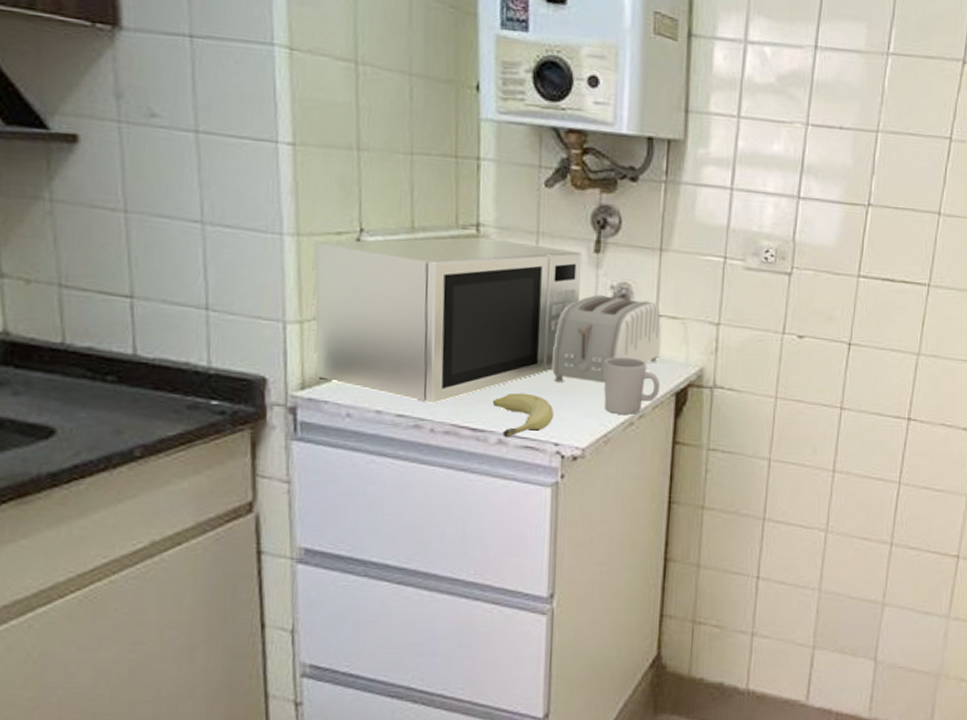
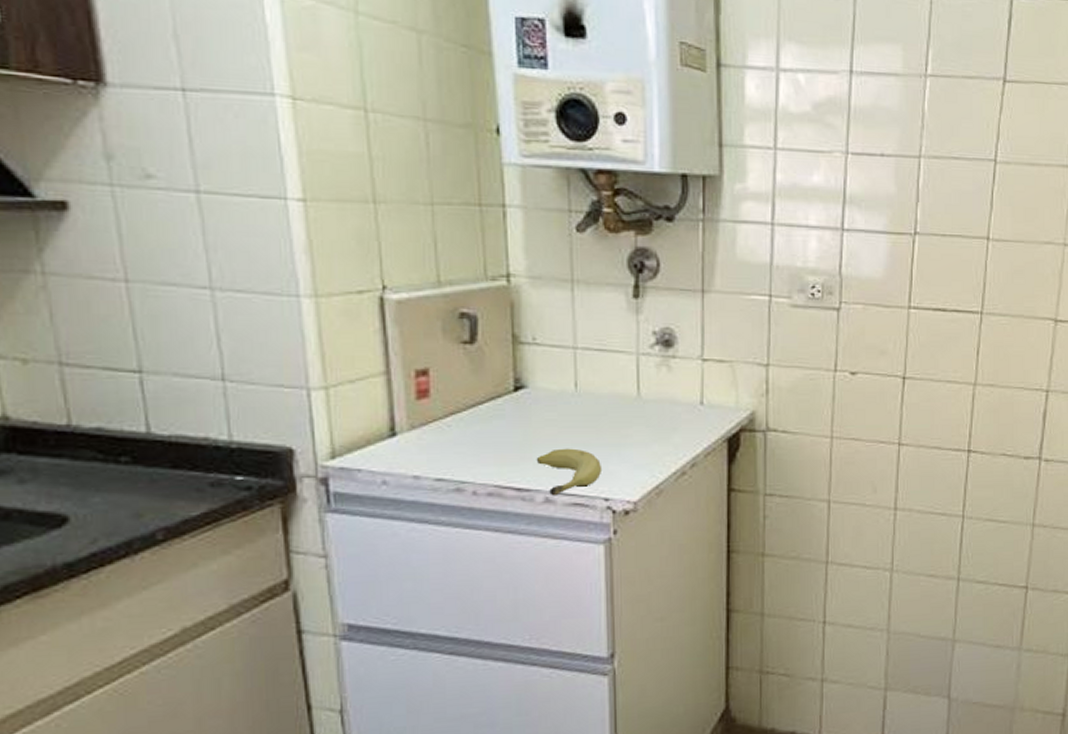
microwave: present [313,237,582,404] -> none [334,288,621,465]
toaster: present [551,295,662,384] -> none [595,342,710,434]
mug: present [603,356,661,414] -> none [651,404,712,464]

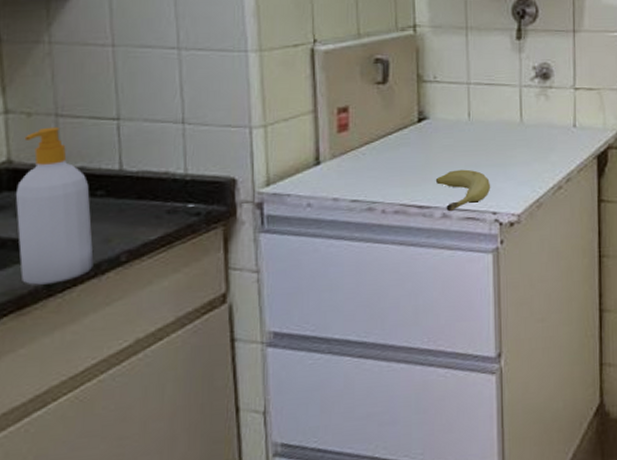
soap bottle: none [16,377,123,564] -> present [15,126,94,285]

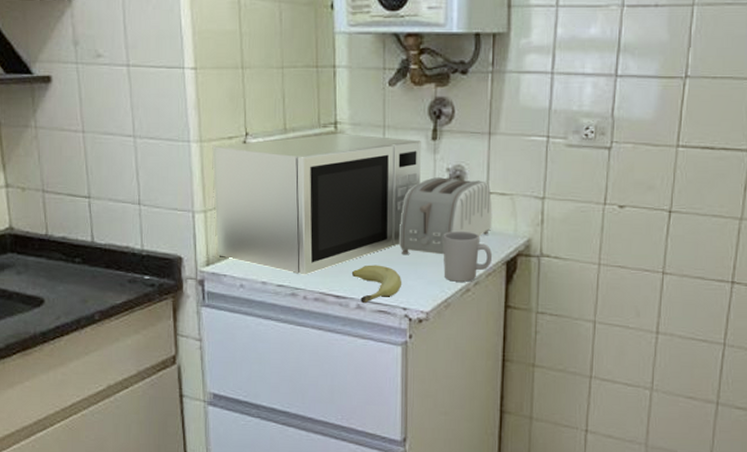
soap bottle: present [15,126,94,285] -> none [16,201,75,332]
microwave: none [274,36,506,187] -> present [212,134,421,275]
toaster: none [485,76,581,156] -> present [398,177,493,255]
mug: none [532,127,583,180] -> present [443,230,493,282]

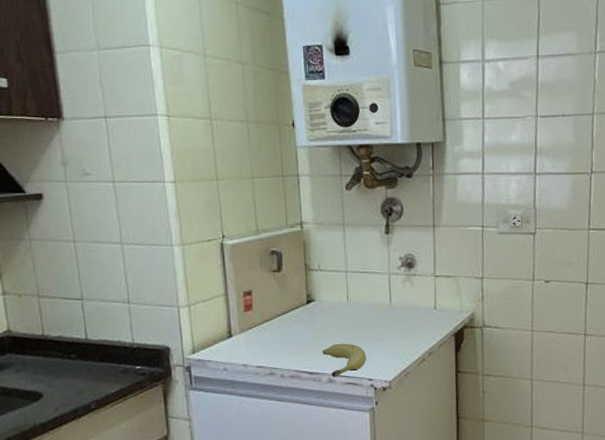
microwave: present [212,134,421,275] -> none [193,232,378,356]
toaster: present [398,177,493,255] -> none [361,265,441,333]
mug: present [443,230,493,282] -> none [399,309,443,353]

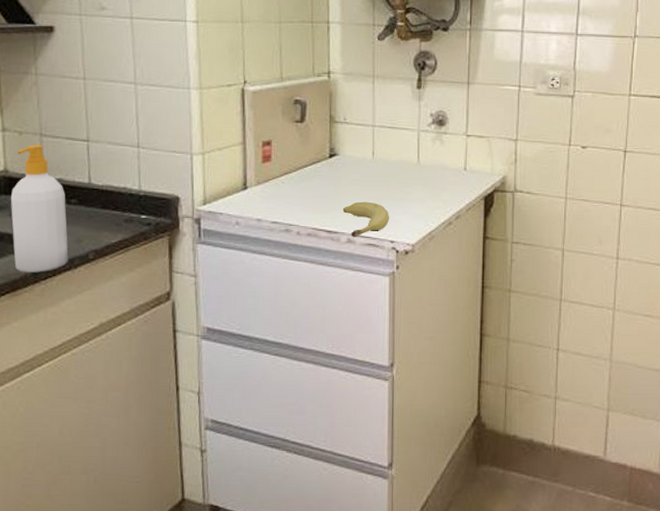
soap bottle: none [15,305,73,424] -> present [10,144,69,273]

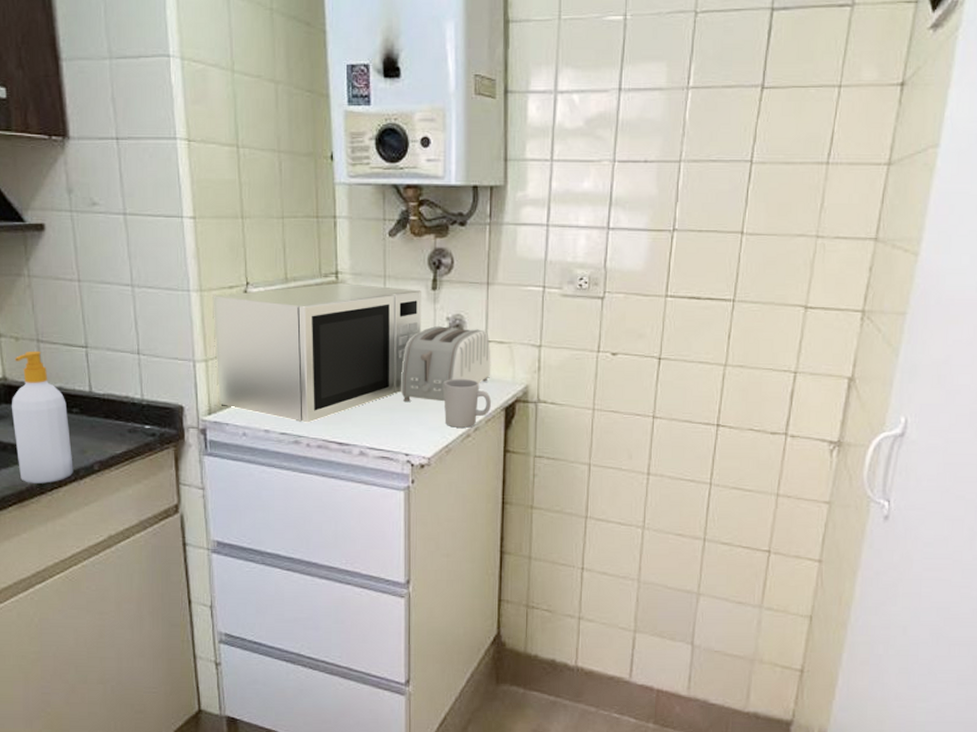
microwave: none [211,82,407,212] -> present [213,283,421,423]
fruit: present [342,201,390,238] -> none [354,412,404,450]
toaster: none [386,122,472,192] -> present [400,326,491,402]
mug: none [427,169,472,216] -> present [443,378,492,428]

